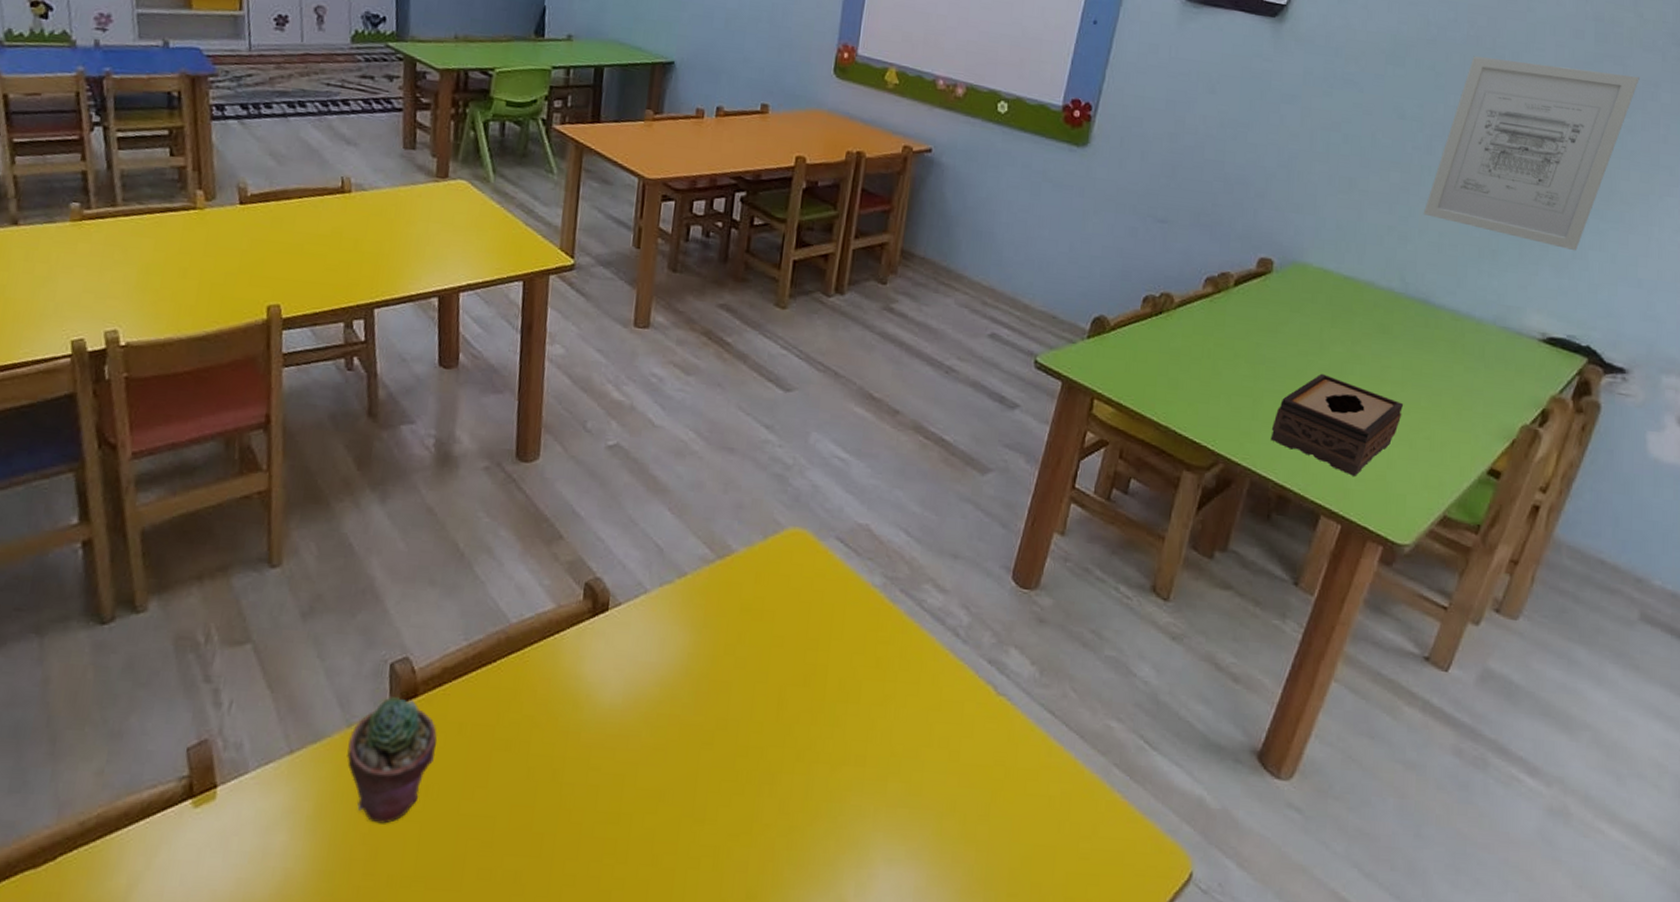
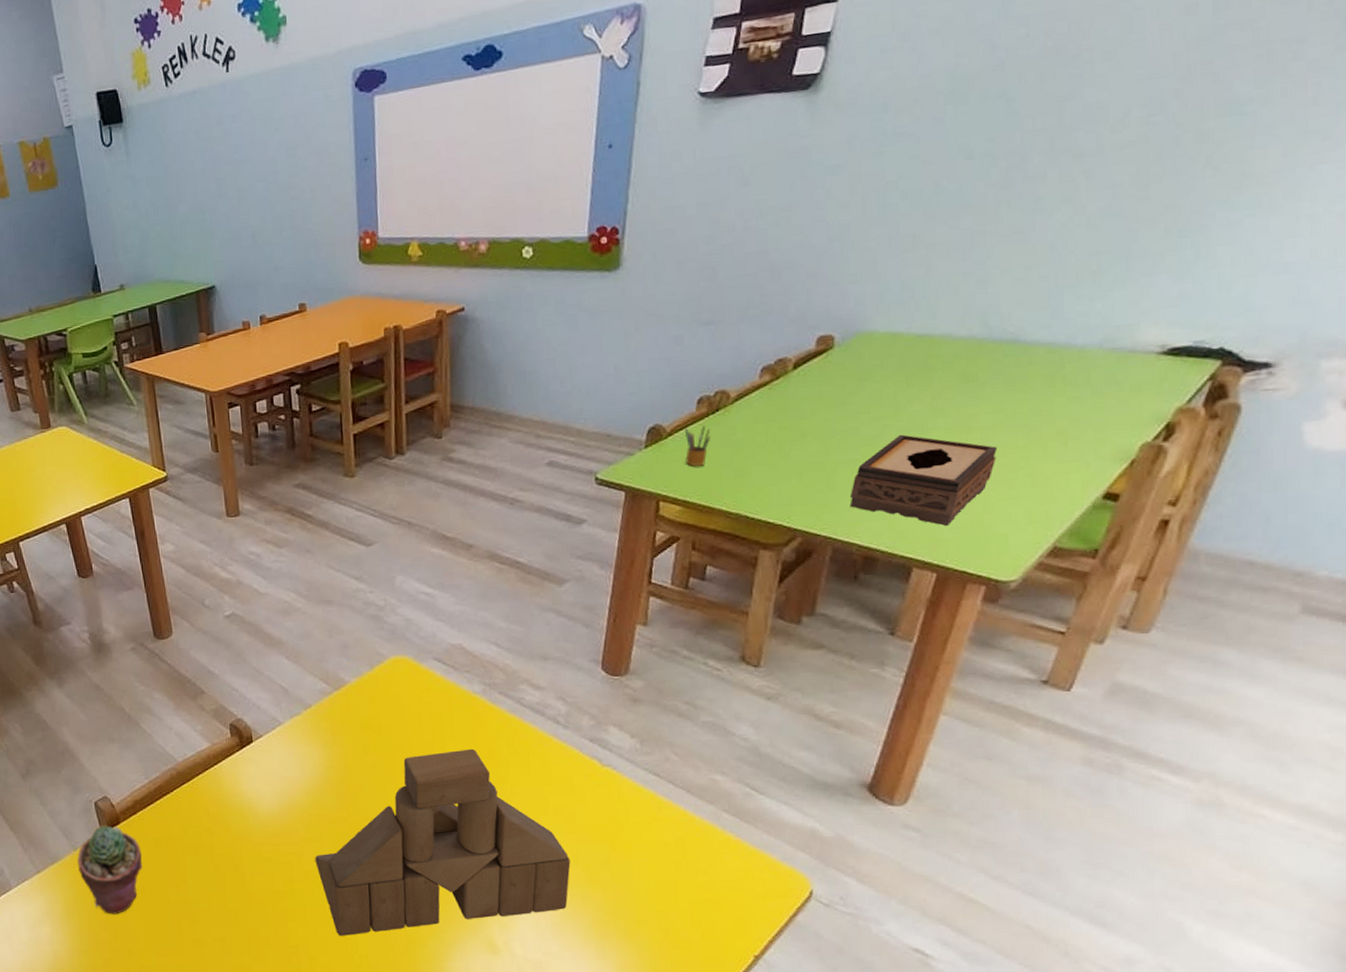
building block set: none [654,653,947,882] -> present [315,748,571,936]
pencil box: none [1124,324,1152,369] -> present [684,424,711,466]
wall art: present [1424,56,1640,252] -> none [1005,37,1277,254]

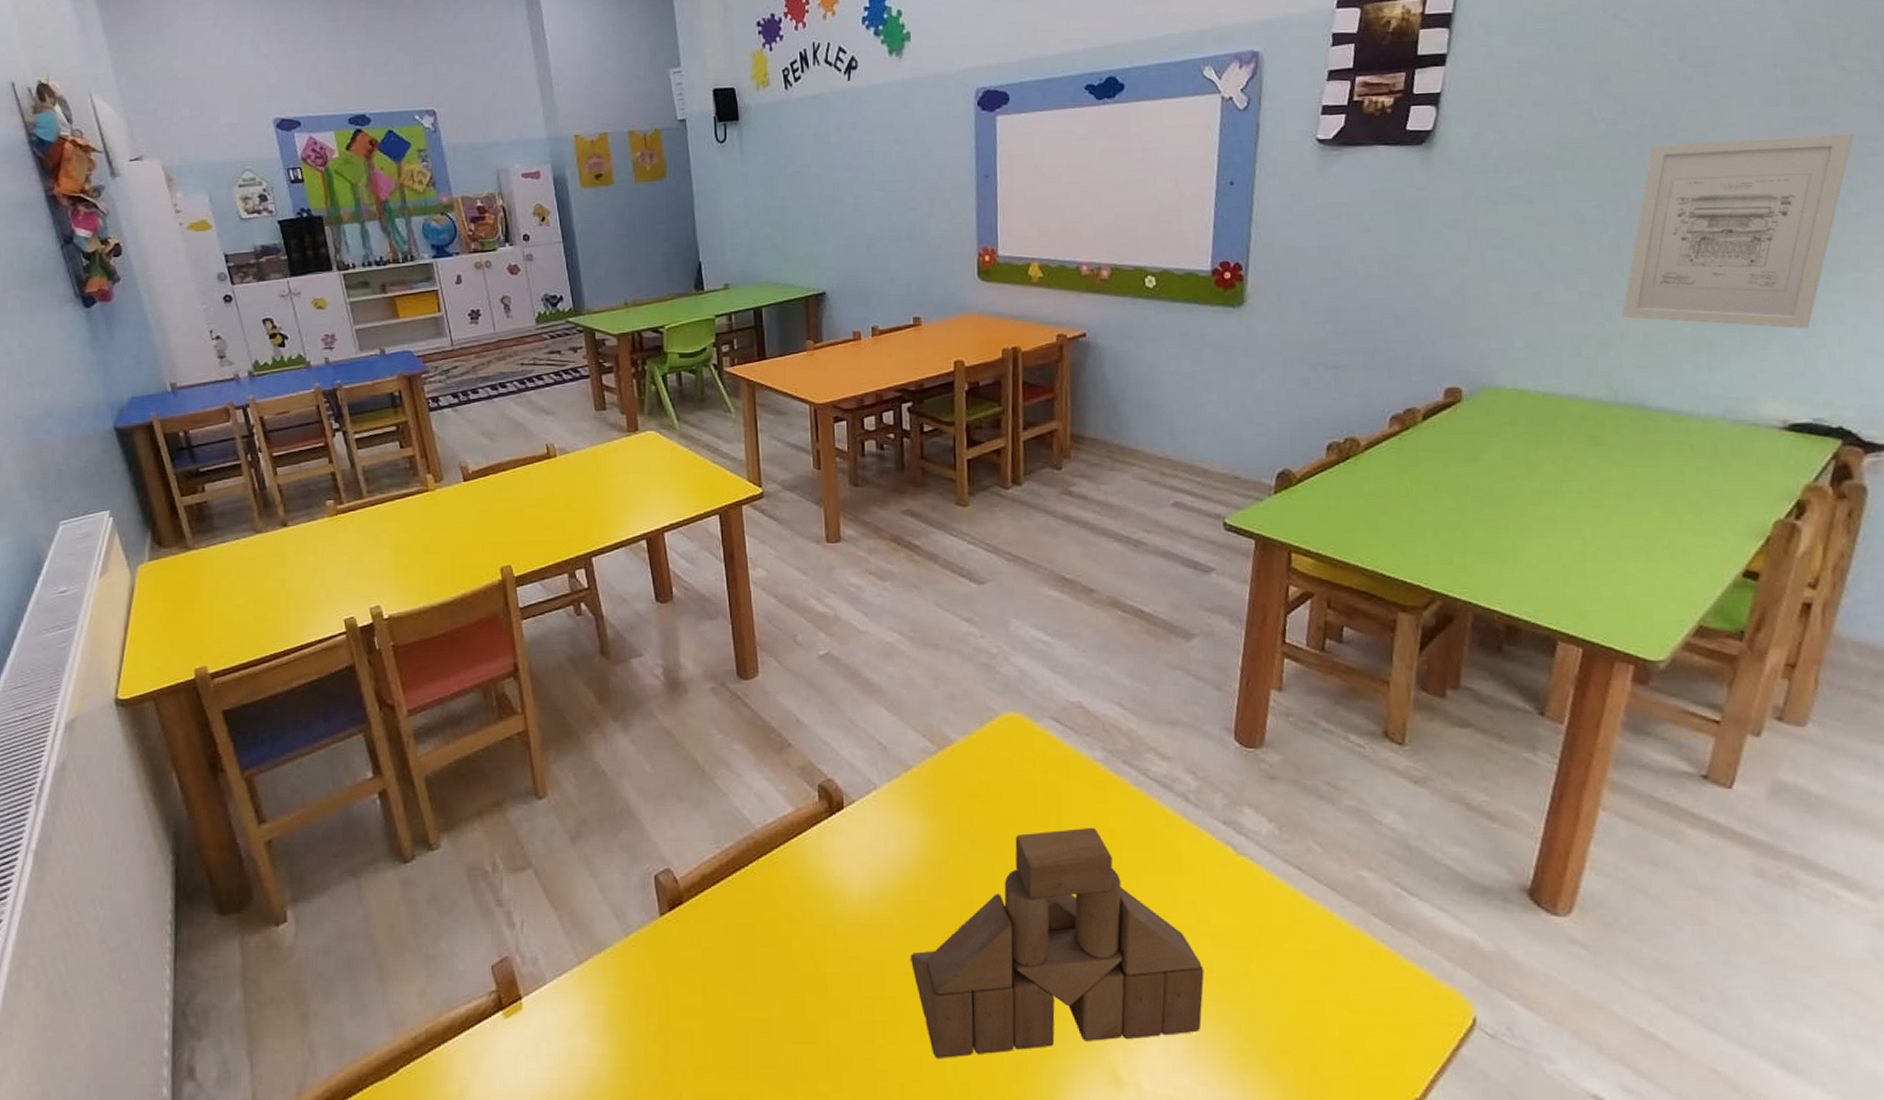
potted succulent: present [77,826,143,915] -> none [629,906,707,1022]
pencil box: present [684,424,711,466] -> none [1314,472,1343,517]
tissue box: present [850,434,998,526] -> none [1488,496,1634,596]
wall art: none [1005,37,1277,254] -> present [1622,133,1854,329]

